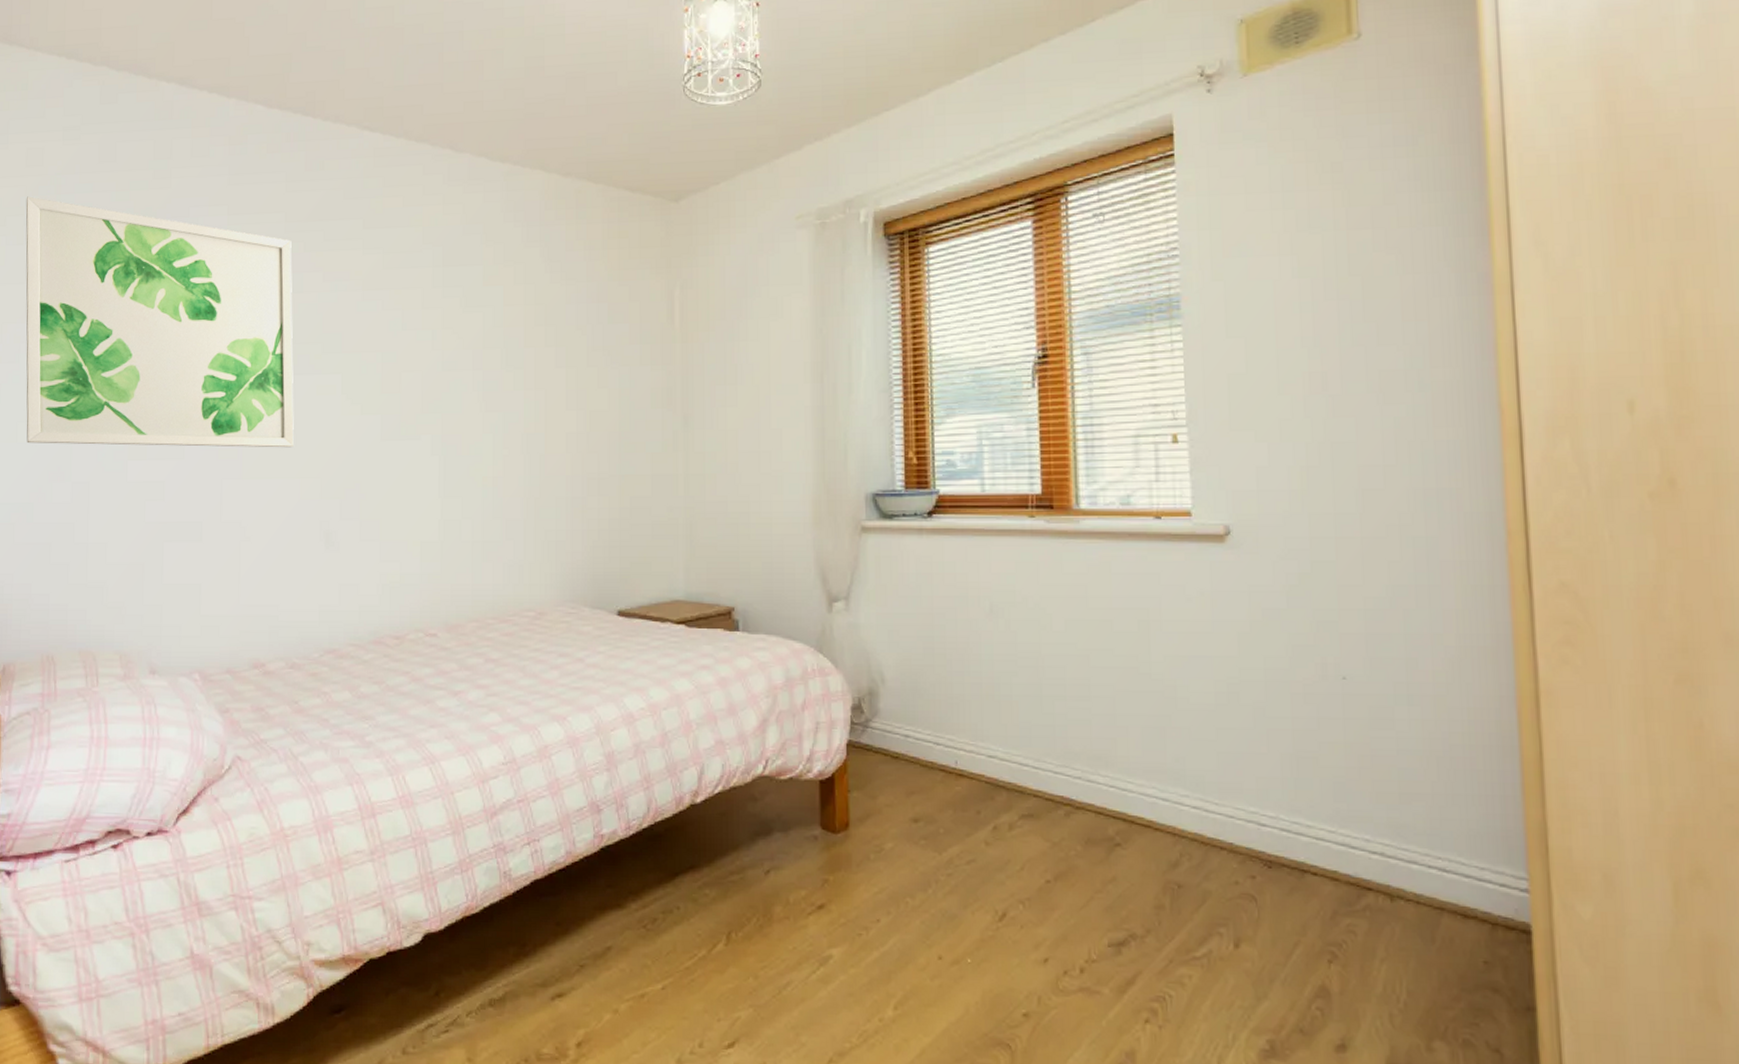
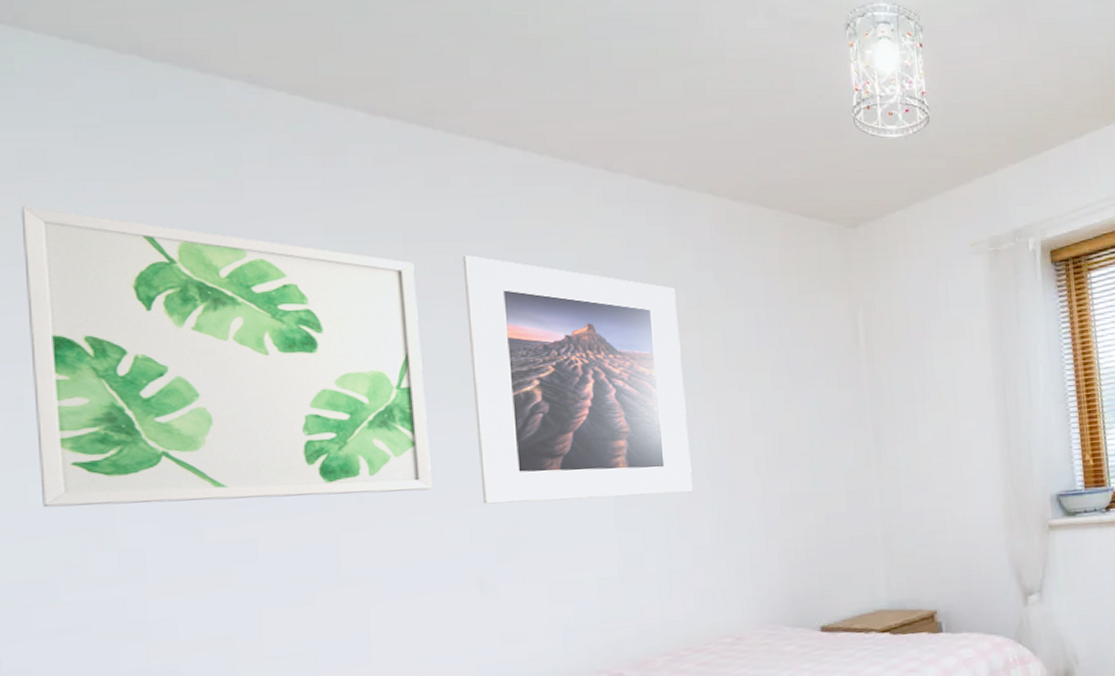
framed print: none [329,233,508,465] -> present [462,255,693,504]

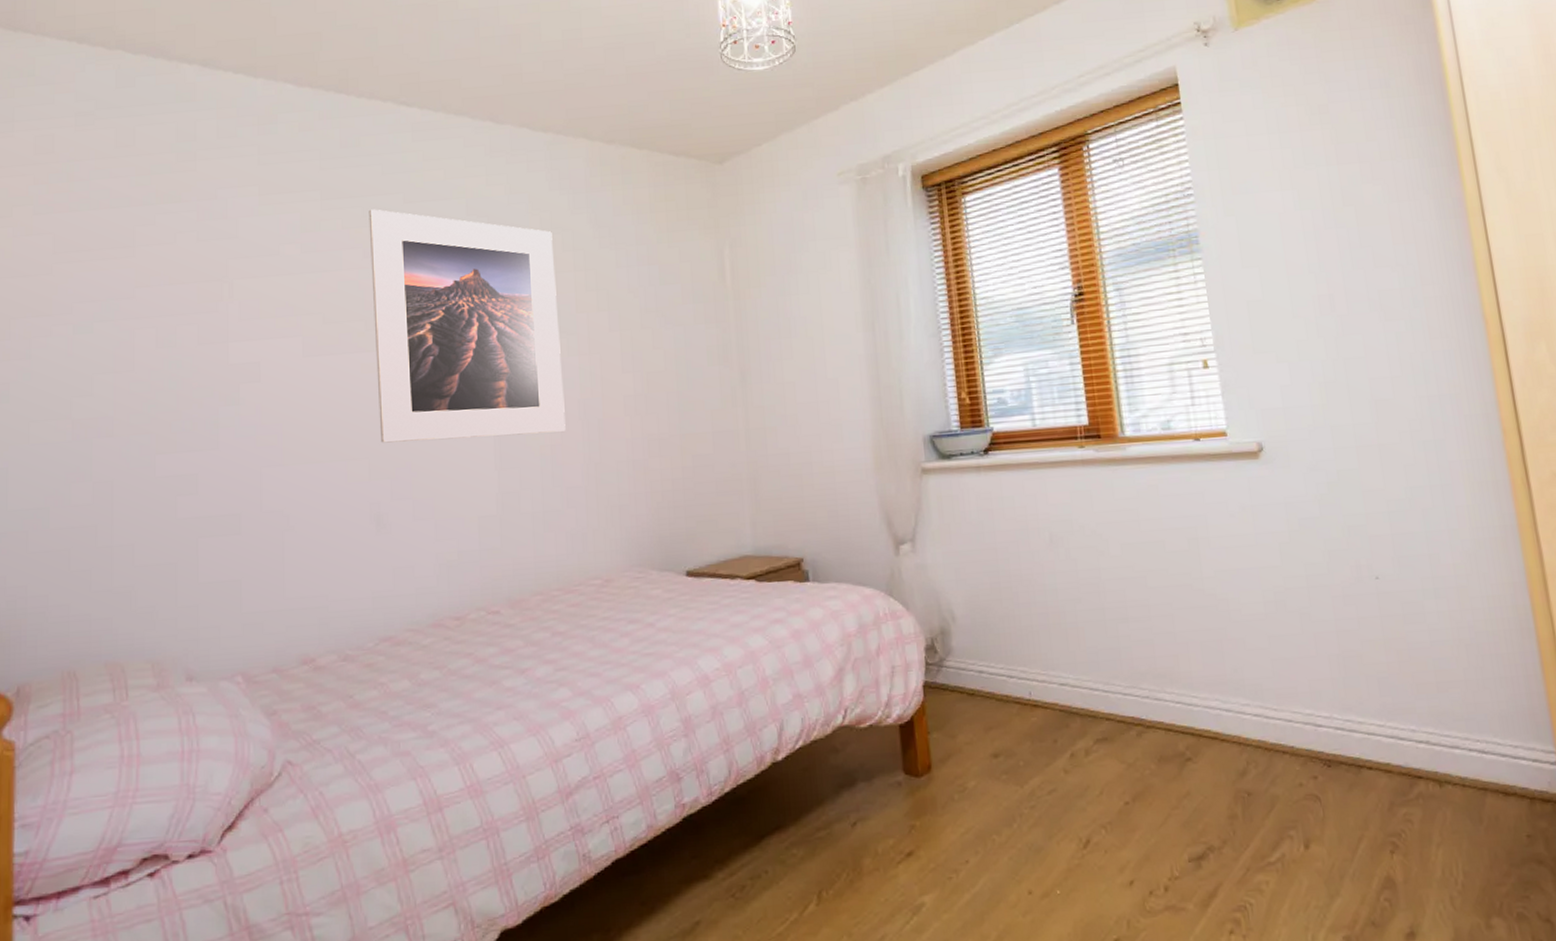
wall art: present [21,206,432,508] -> none [34,185,338,444]

